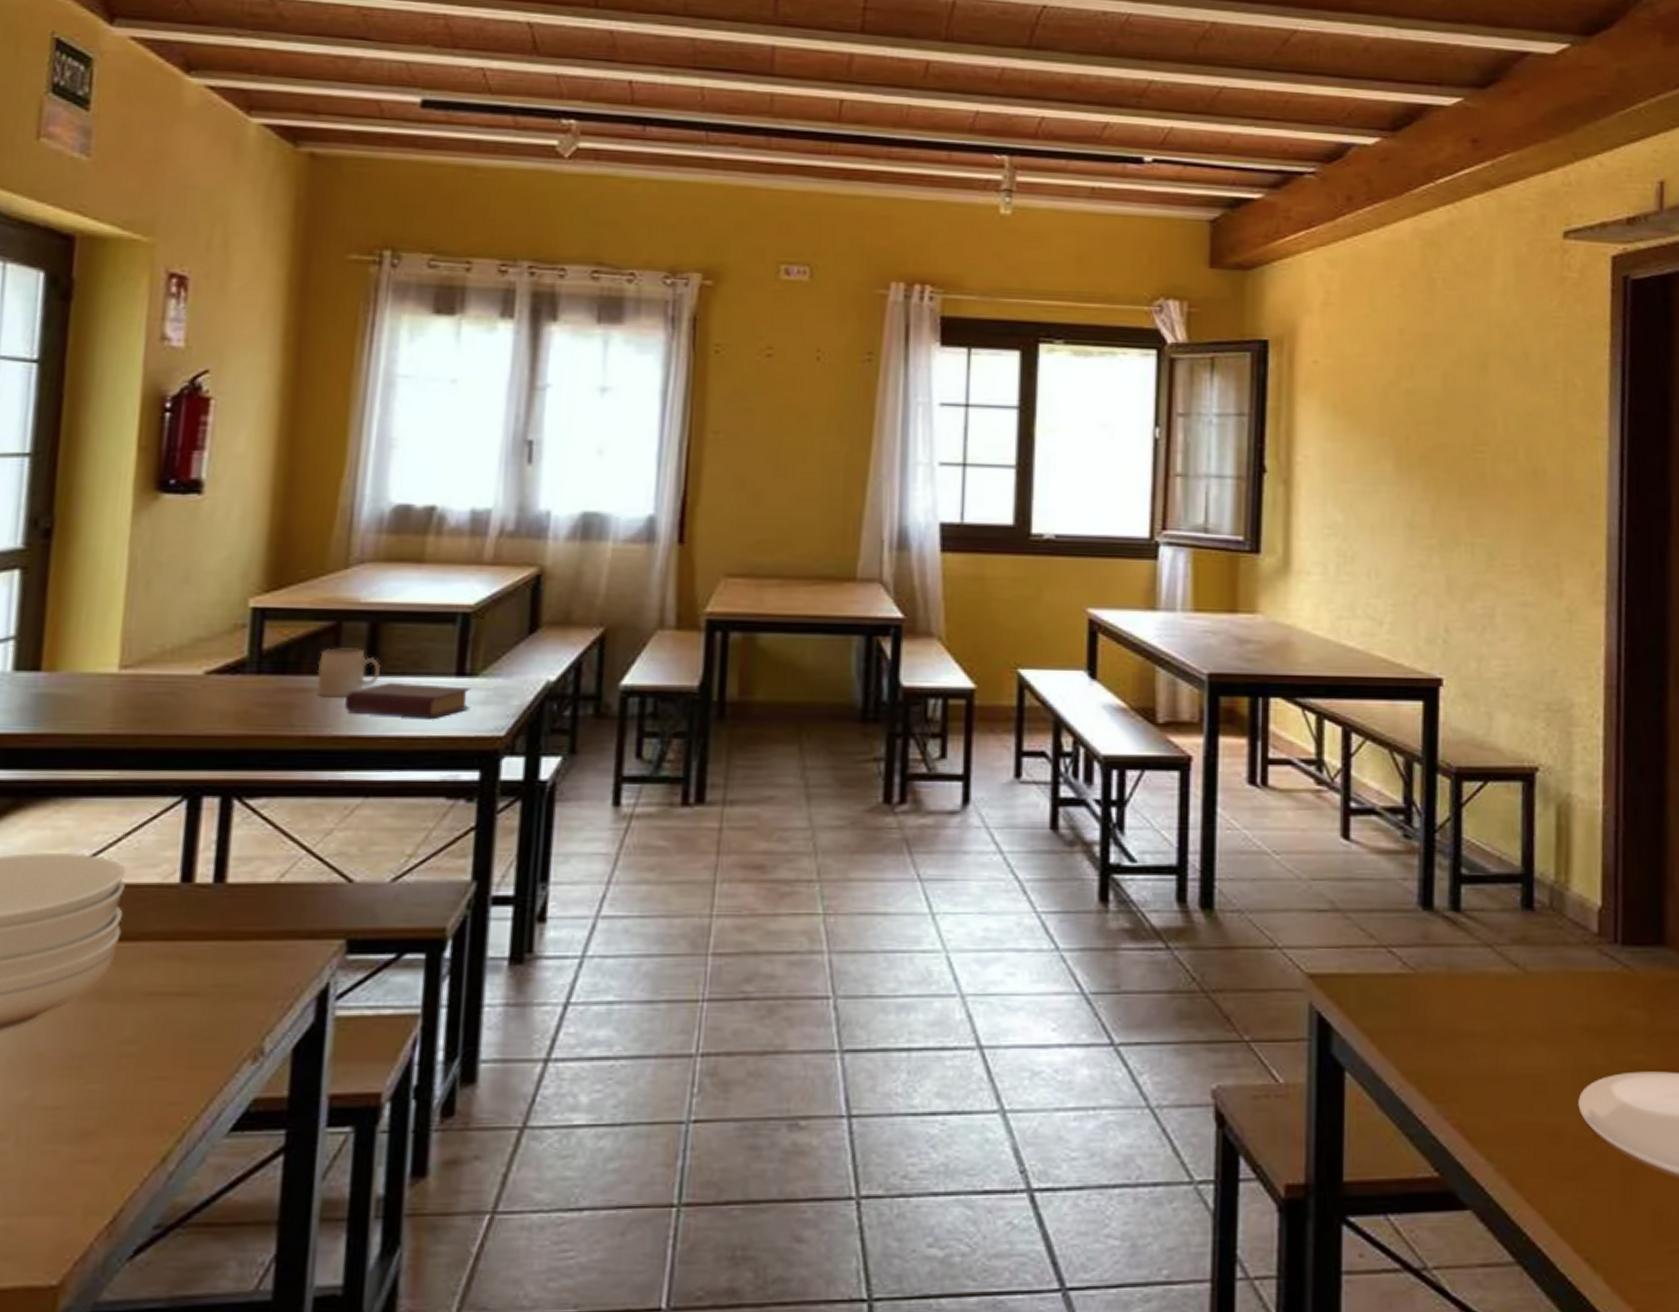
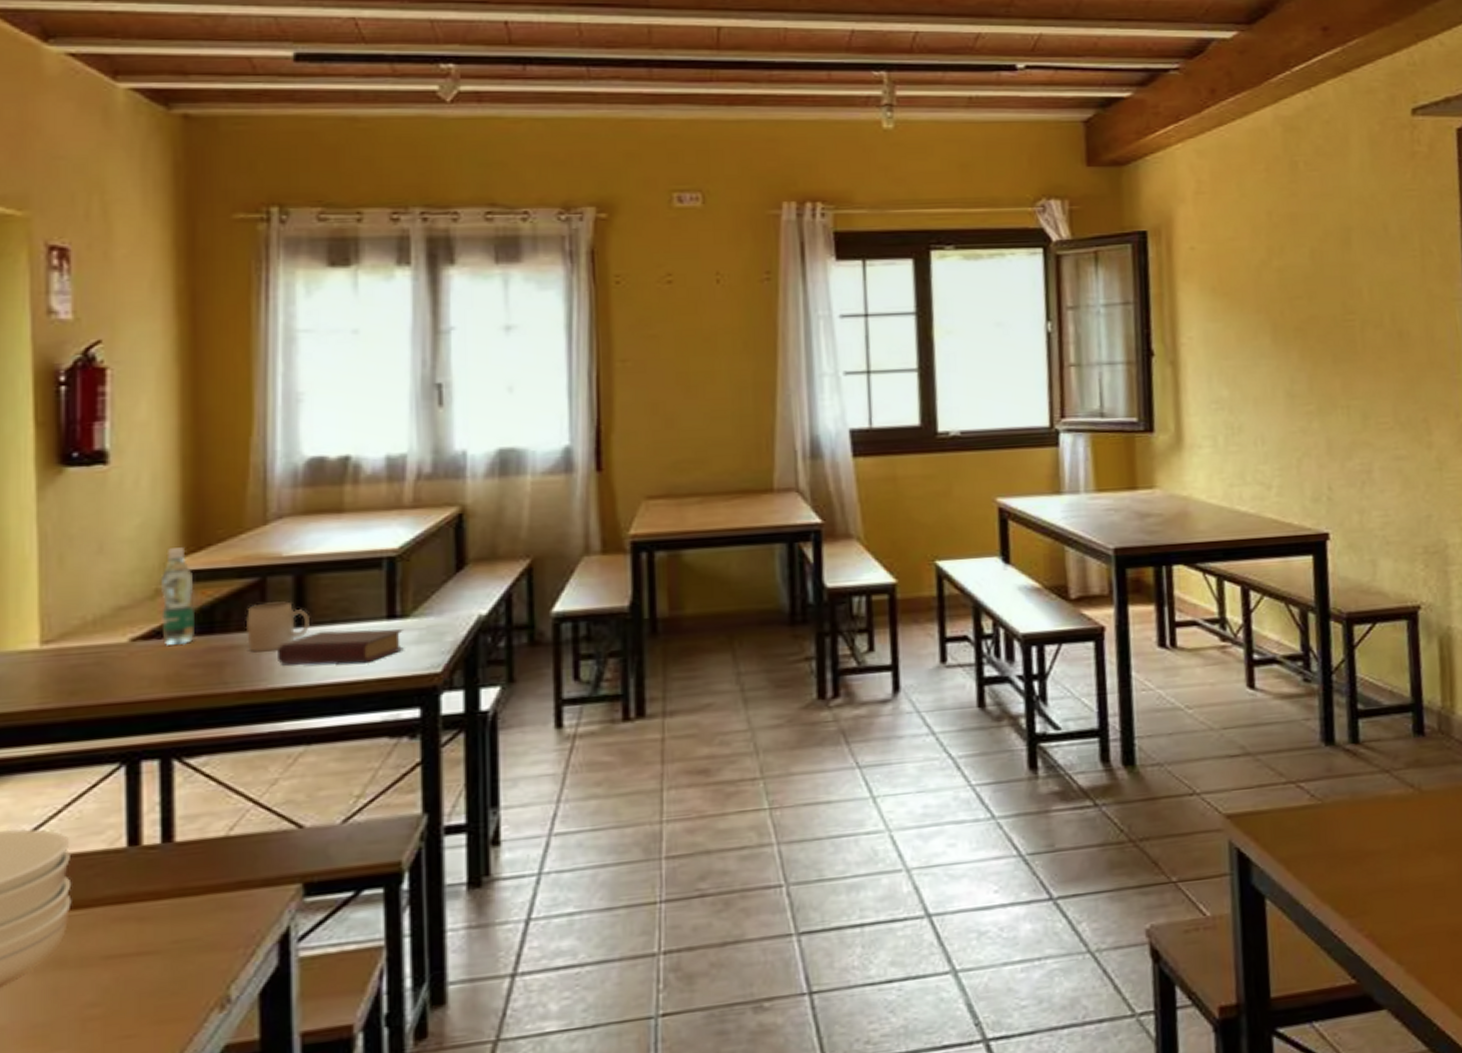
bottle: none [236,584,272,683] -> present [161,547,196,646]

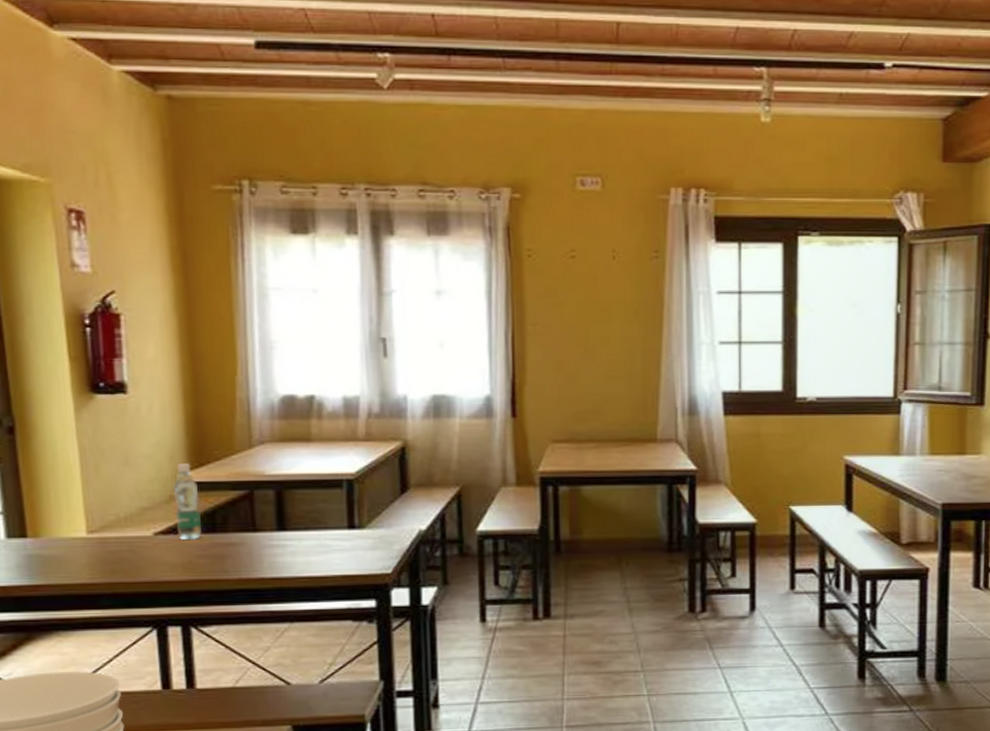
mug: present [245,601,310,653] -> none [239,510,289,550]
book: present [278,629,404,665] -> none [265,536,362,562]

